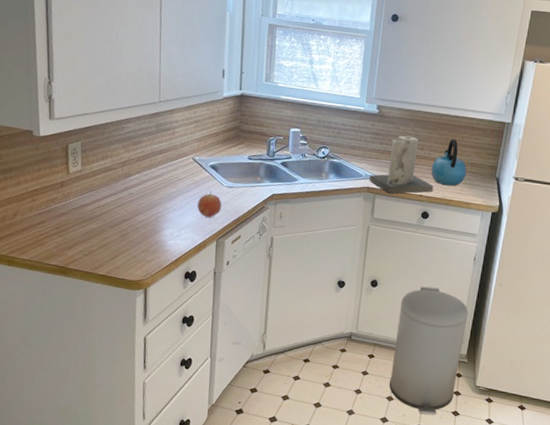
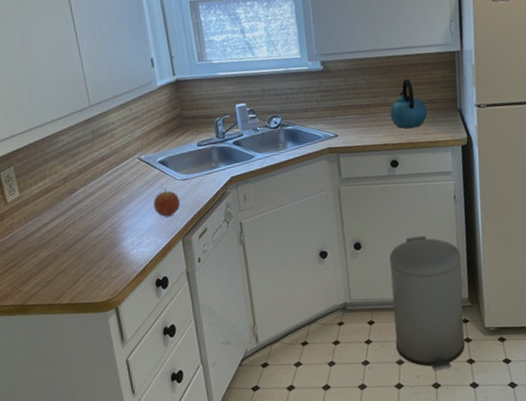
paper towel roll: present [369,135,434,194] -> none [328,85,398,150]

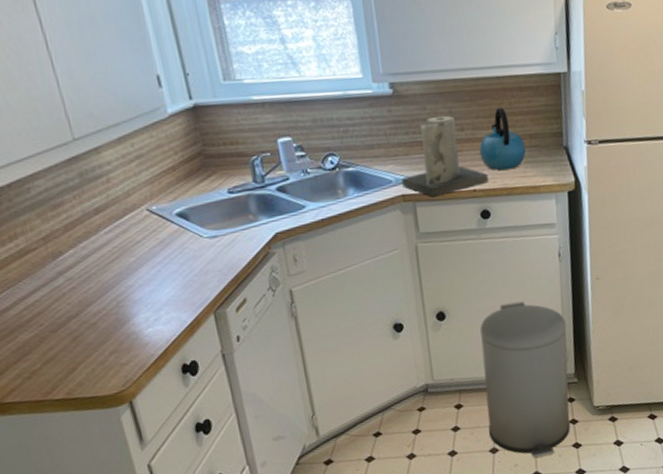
fruit: present [153,188,181,217] -> none [172,249,210,286]
paper towel roll: none [328,85,398,150] -> present [401,115,489,197]

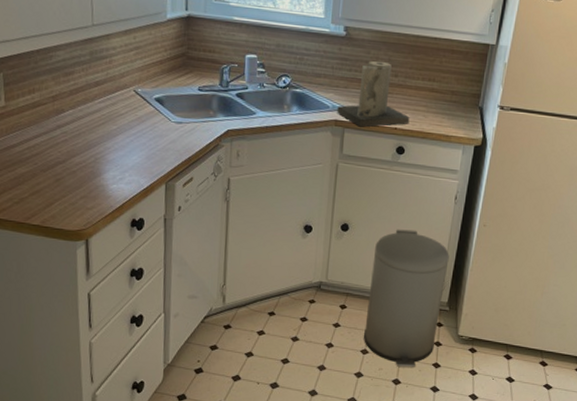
kettle: present [479,108,526,171] -> none [406,64,447,117]

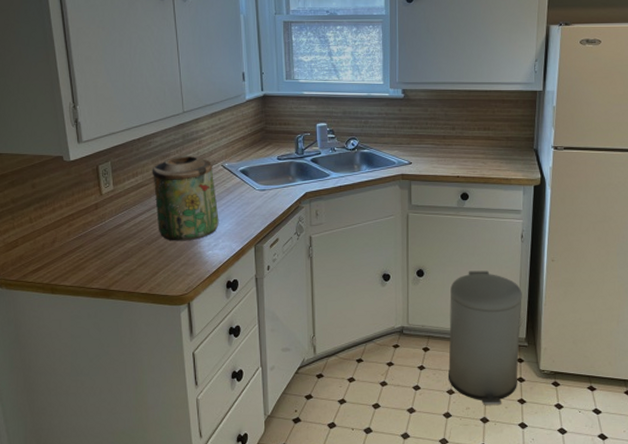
canister: none [51,74,127,172] -> present [152,155,219,241]
paper towel roll: present [337,60,410,127] -> none [403,116,470,178]

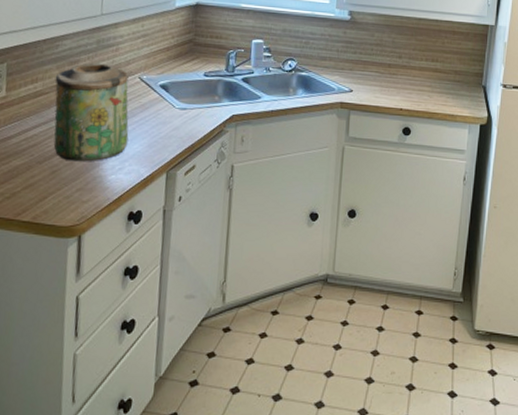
pedal bin: present [448,270,522,406] -> none [374,214,461,371]

